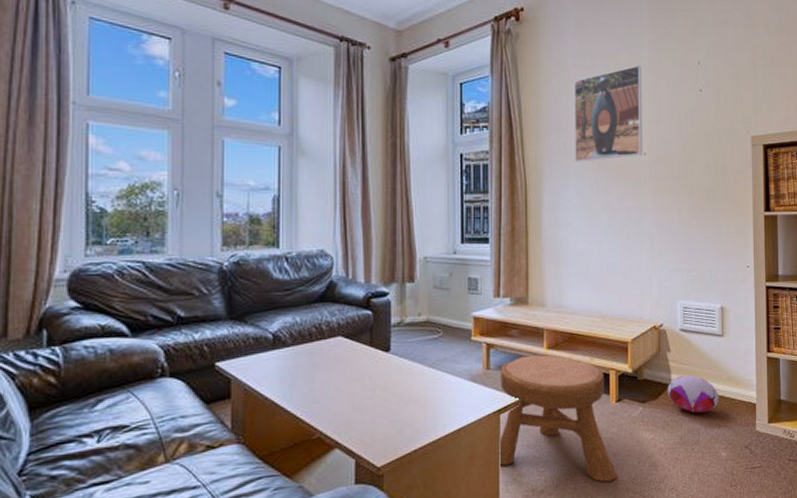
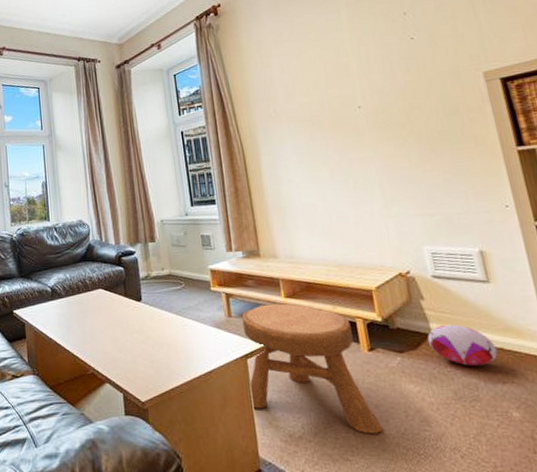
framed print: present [573,65,642,162] -> none [275,28,357,124]

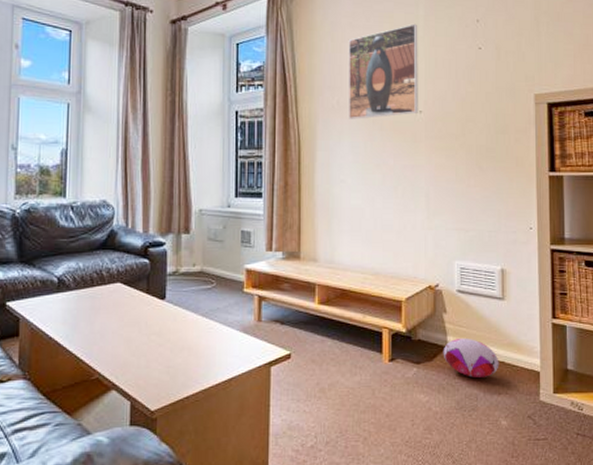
stool: present [241,303,383,434] -> none [268,310,390,443]
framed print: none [275,28,357,124] -> present [348,23,418,120]

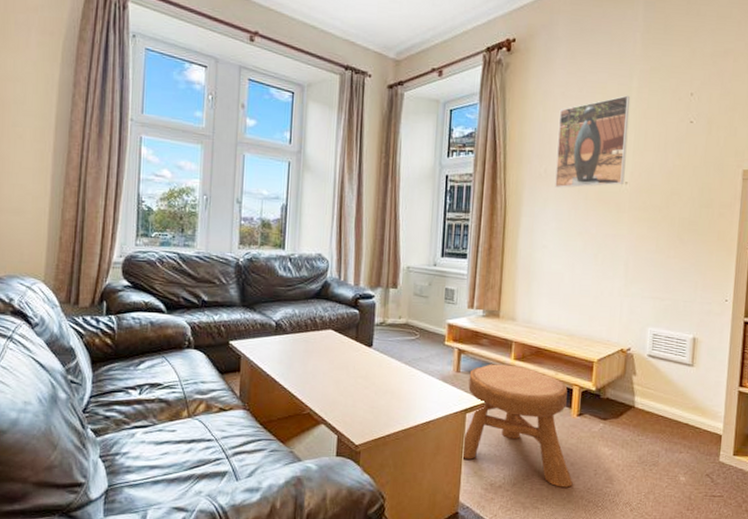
stool: none [268,310,390,443] -> present [461,364,573,488]
plush toy: present [443,337,499,378] -> none [629,399,683,437]

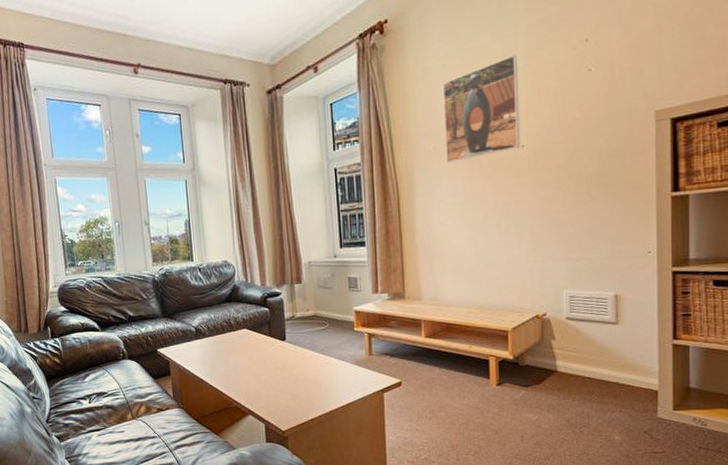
stool: present [461,364,573,488] -> none [382,343,500,455]

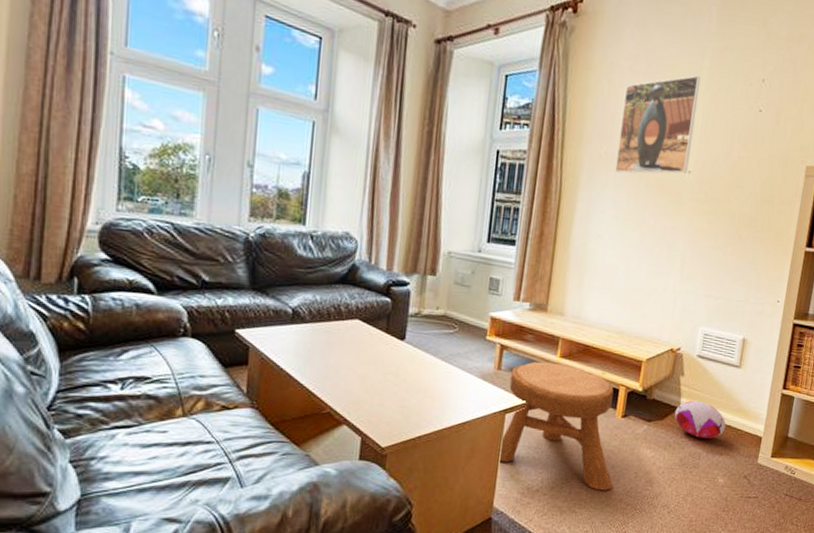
stool: none [382,343,500,455] -> present [497,361,614,491]
plush toy: none [552,361,613,398] -> present [674,400,726,439]

